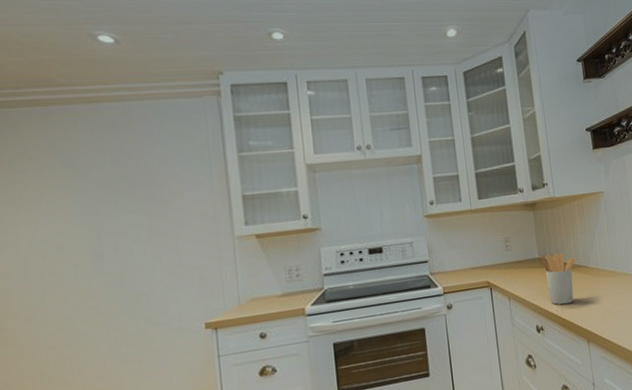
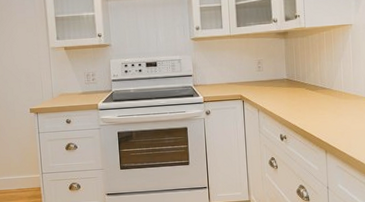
utensil holder: present [540,253,575,305] -> none [288,76,320,120]

